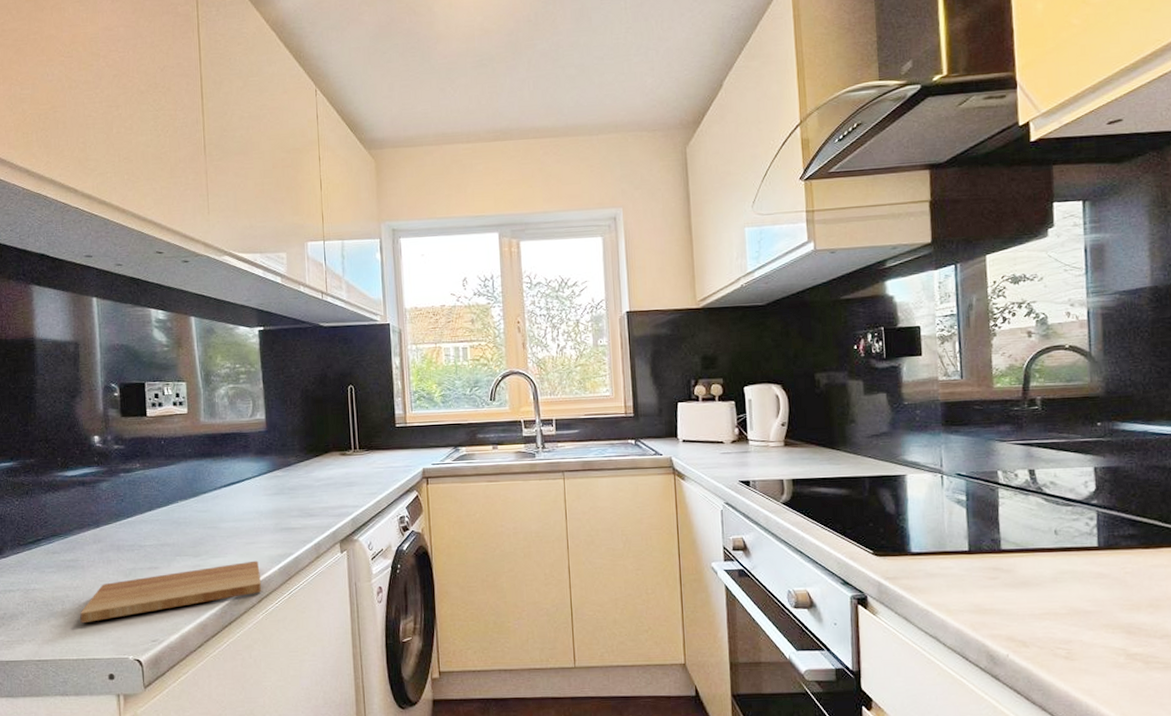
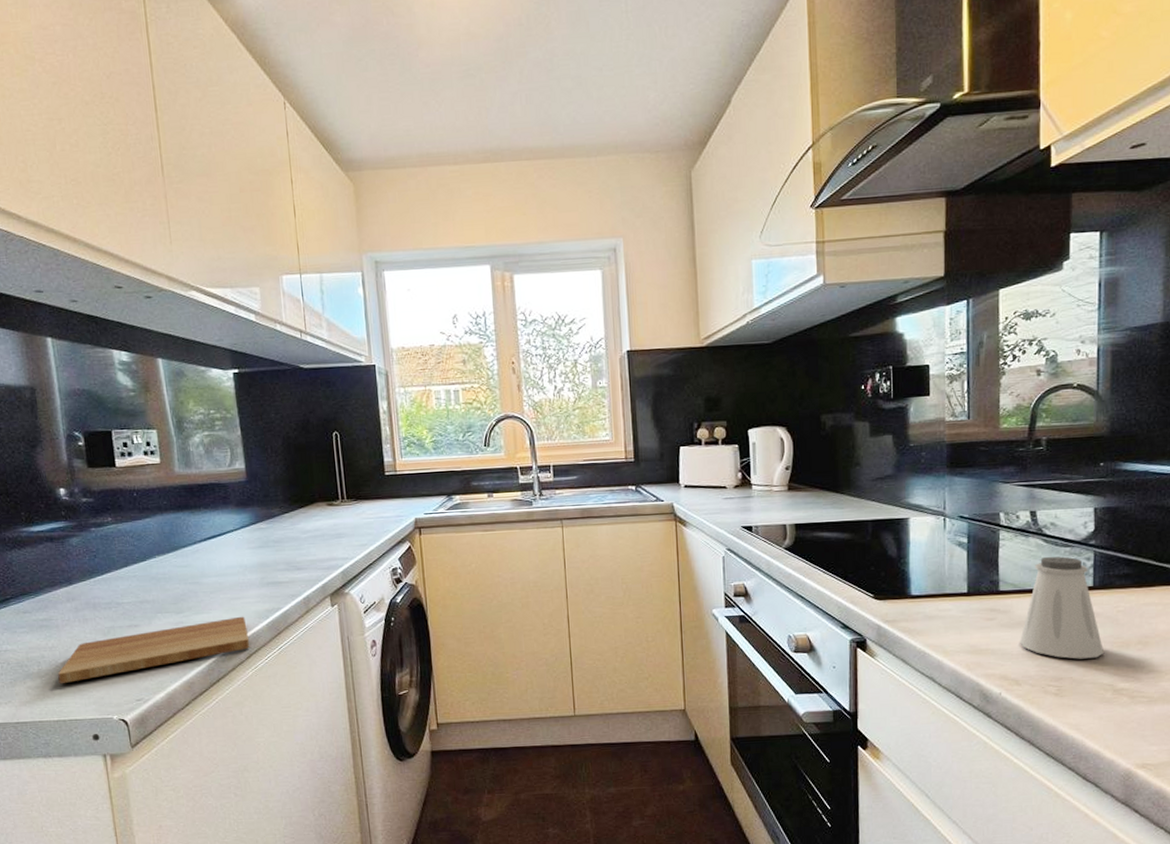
saltshaker: none [1025,515,1115,622] -> present [1020,556,1105,659]

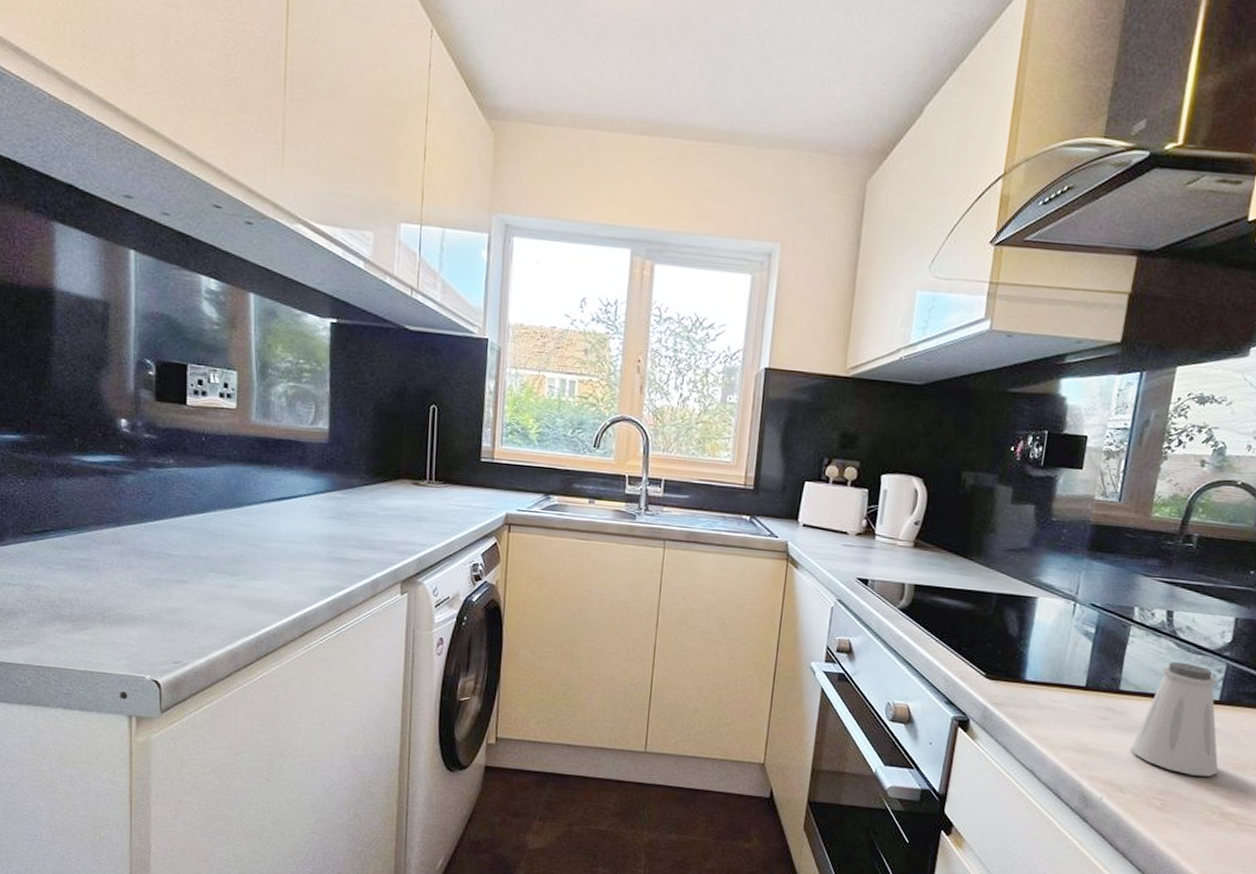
cutting board: present [58,616,250,684] -> none [91,589,306,633]

